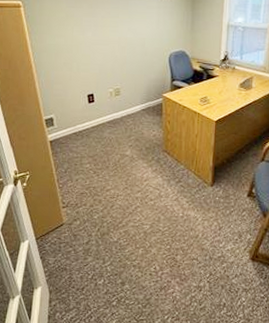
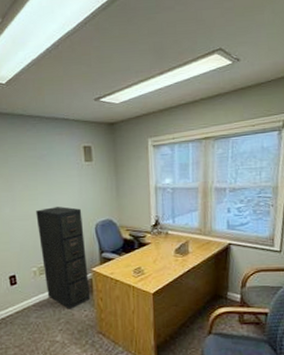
filing cabinet: none [116,35,160,130] -> present [36,206,91,311]

